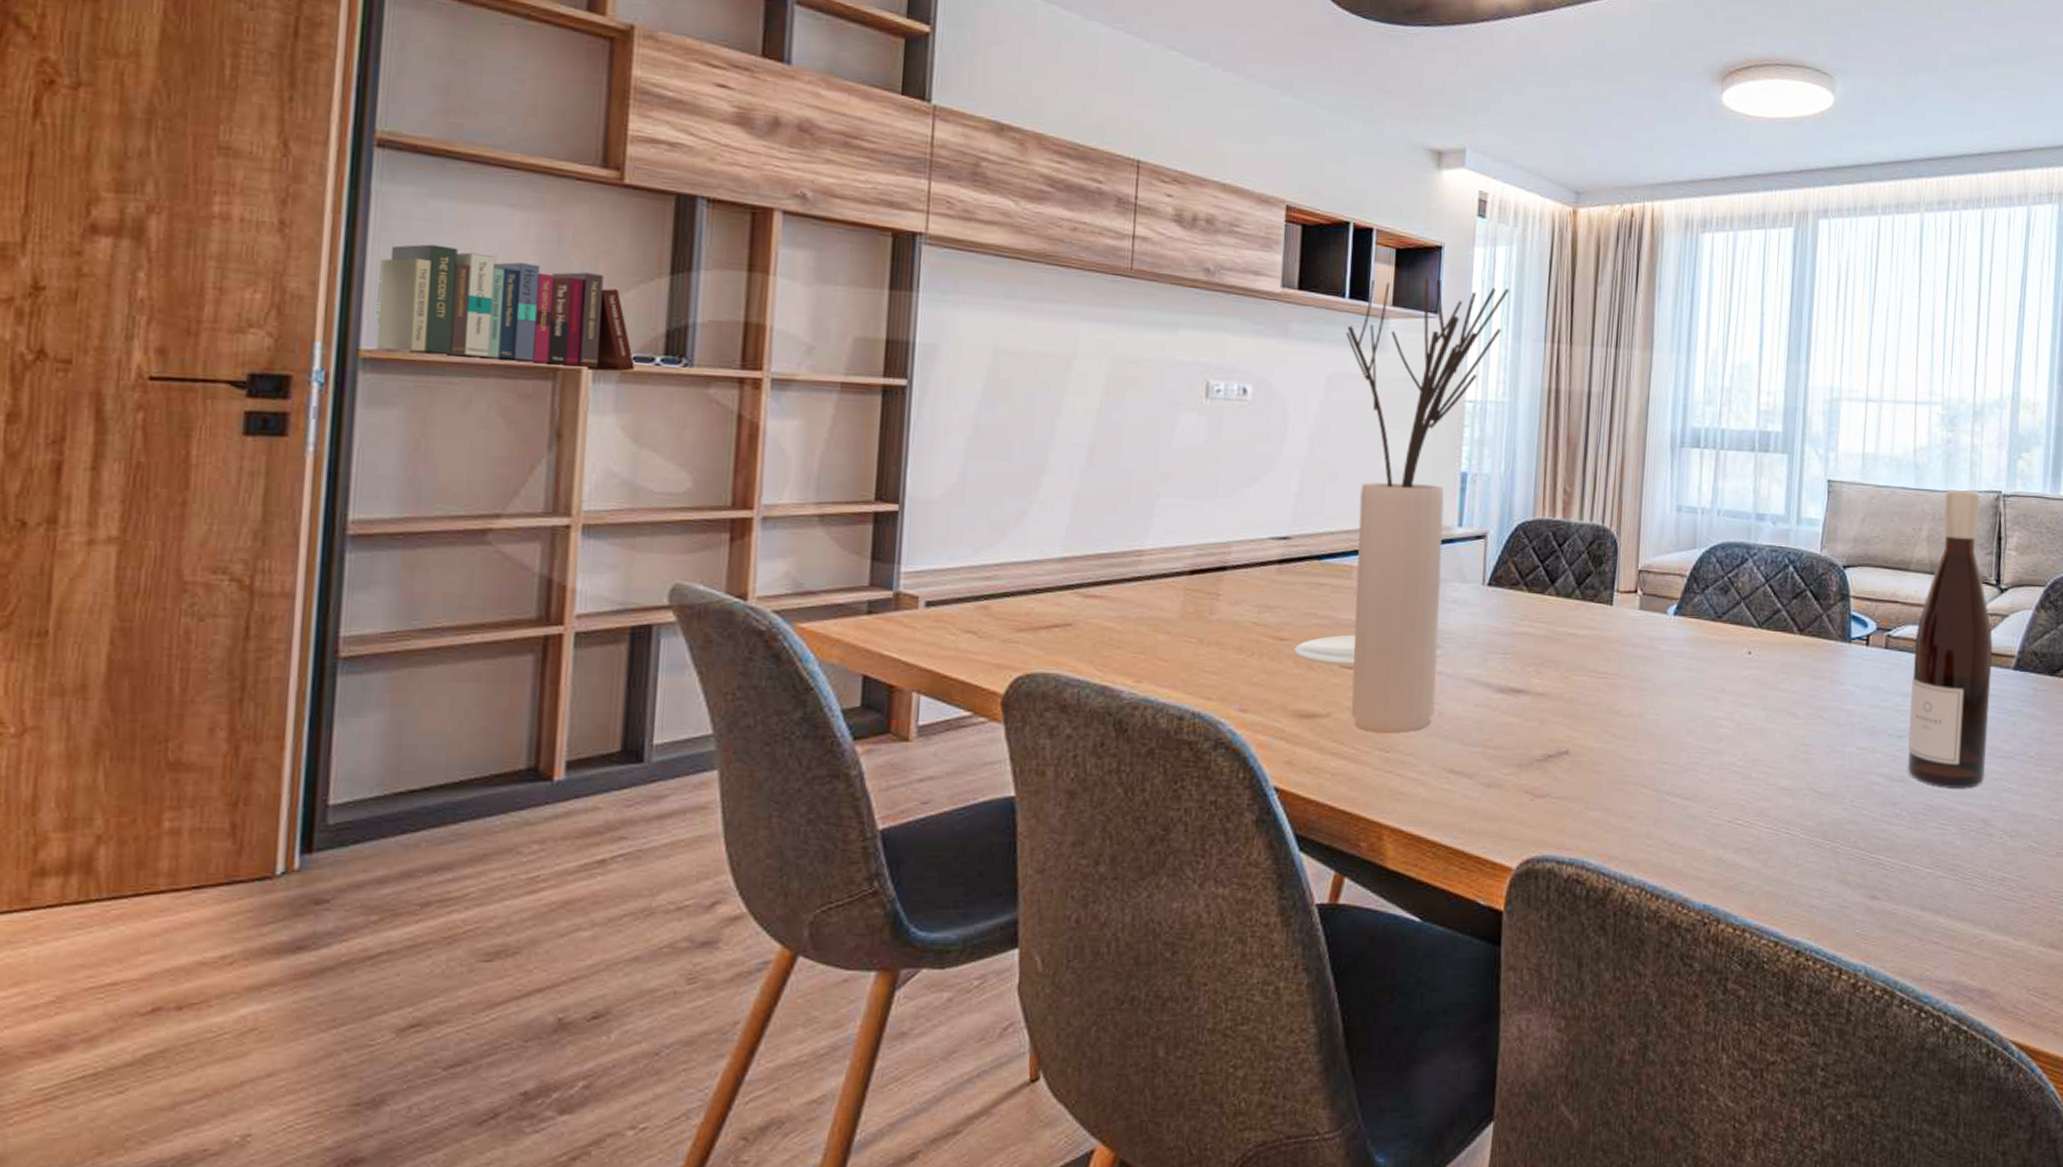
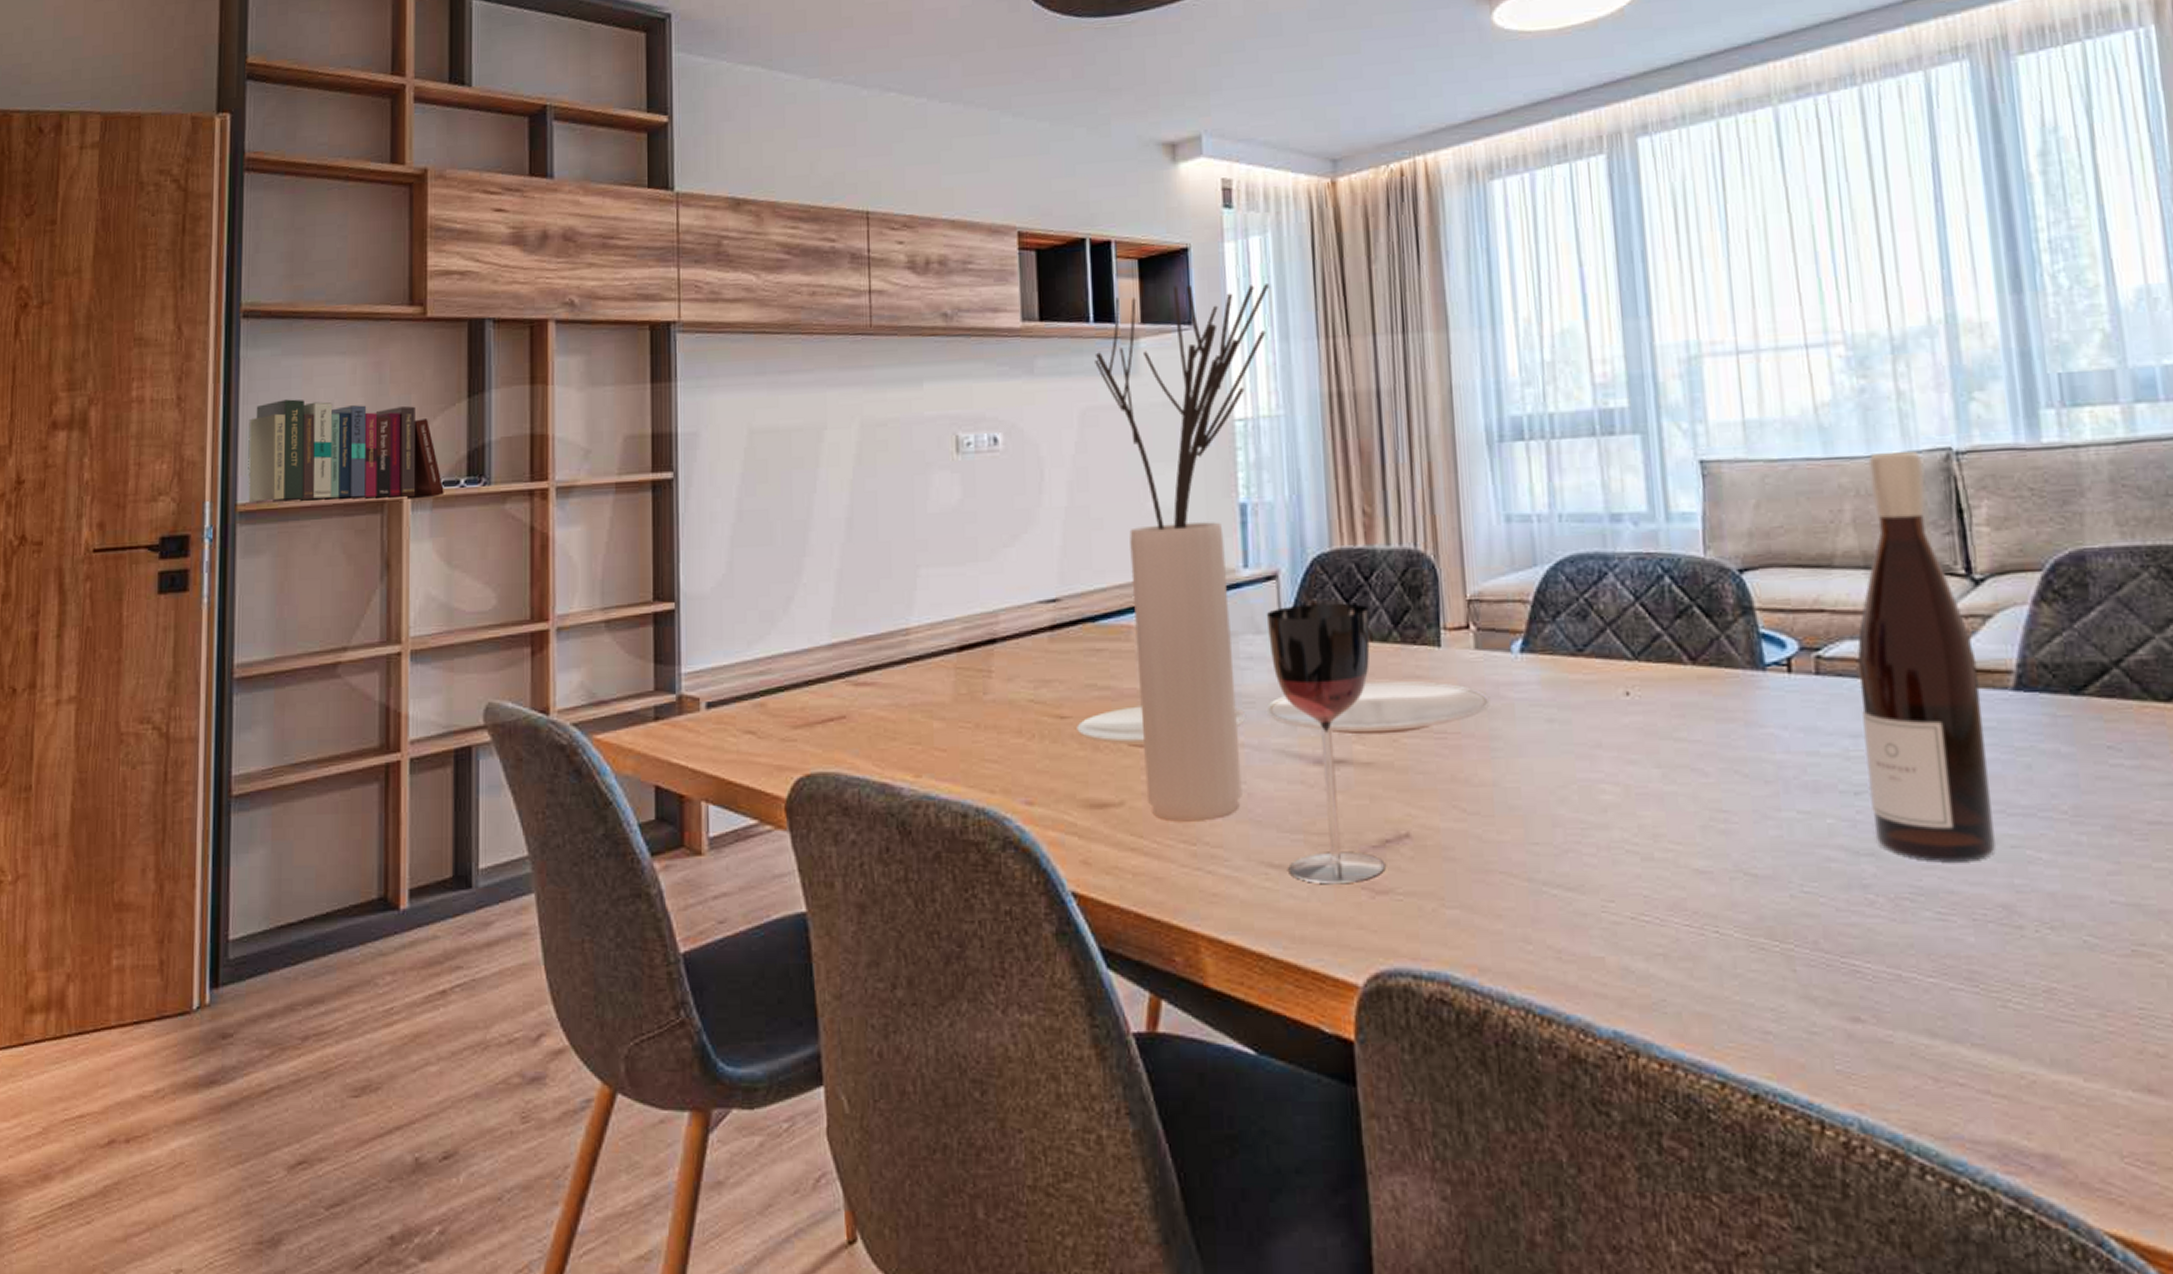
plate: none [1463,628,1646,672] -> present [1266,680,1490,735]
wineglass: none [1466,561,1558,789] -> present [1266,603,1386,885]

